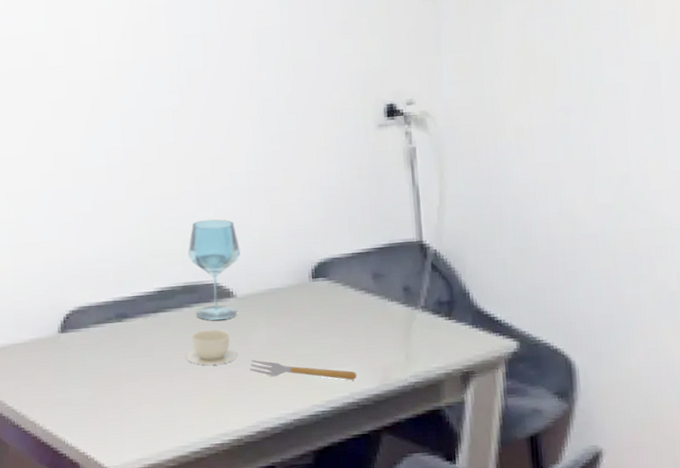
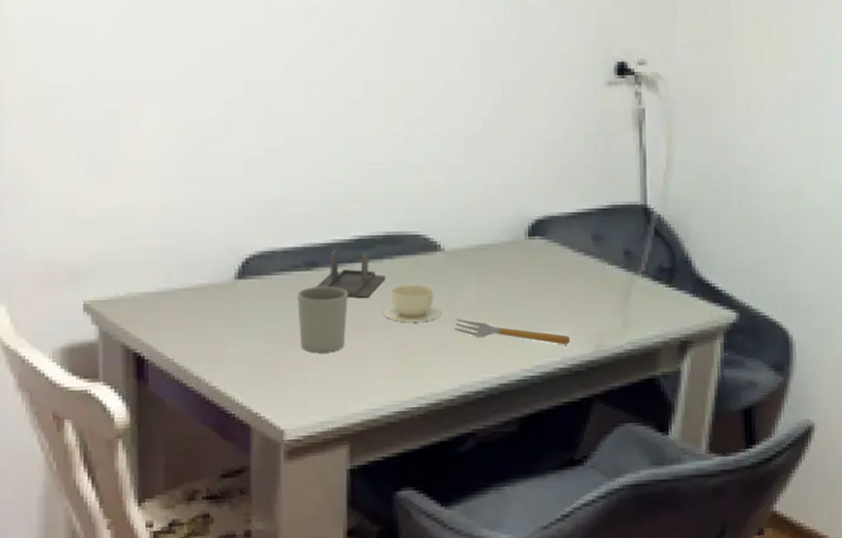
mug: none [110,335,155,396] -> present [296,286,348,352]
napkin holder: none [127,301,186,345] -> present [316,249,385,298]
wine glass: present [187,219,240,320] -> none [392,167,451,274]

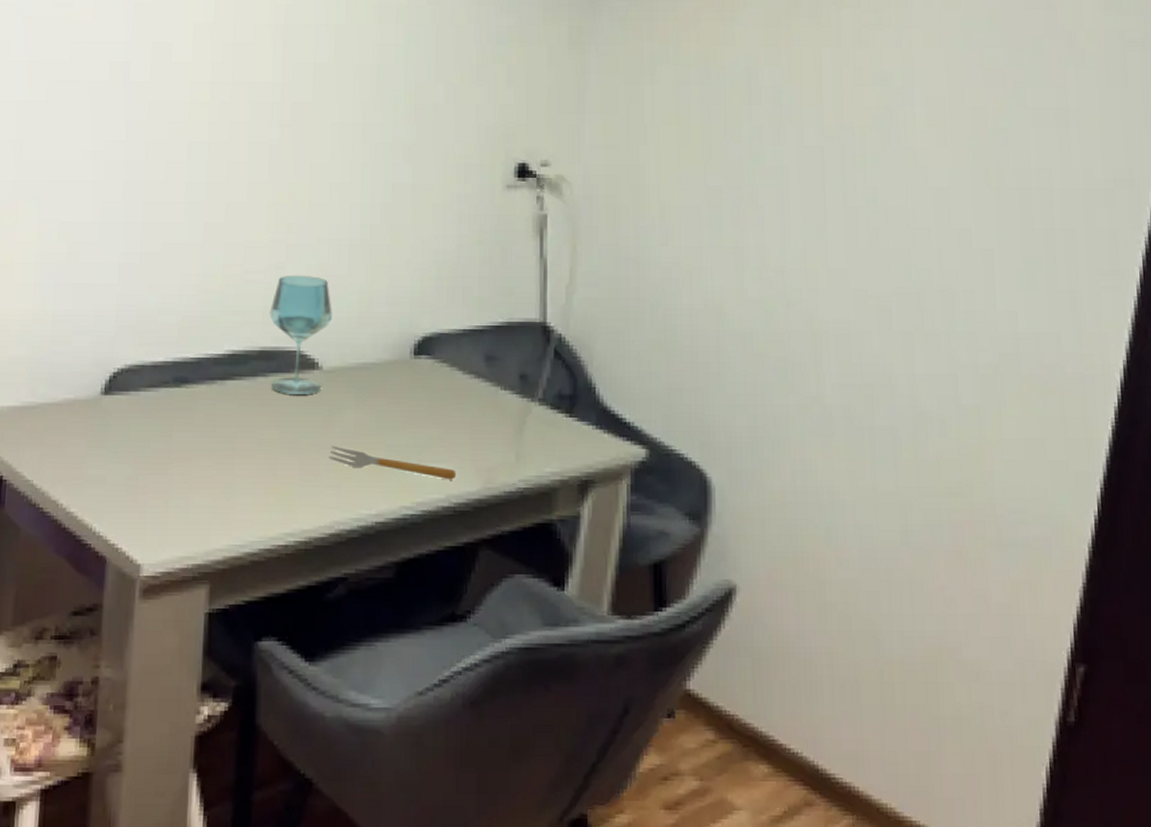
mug: present [296,286,348,352] -> none [163,405,217,478]
napkin holder: present [316,249,385,298] -> none [184,364,258,419]
teacup: present [382,283,442,322] -> none [252,405,316,448]
wine glass: none [392,167,451,274] -> present [269,276,332,394]

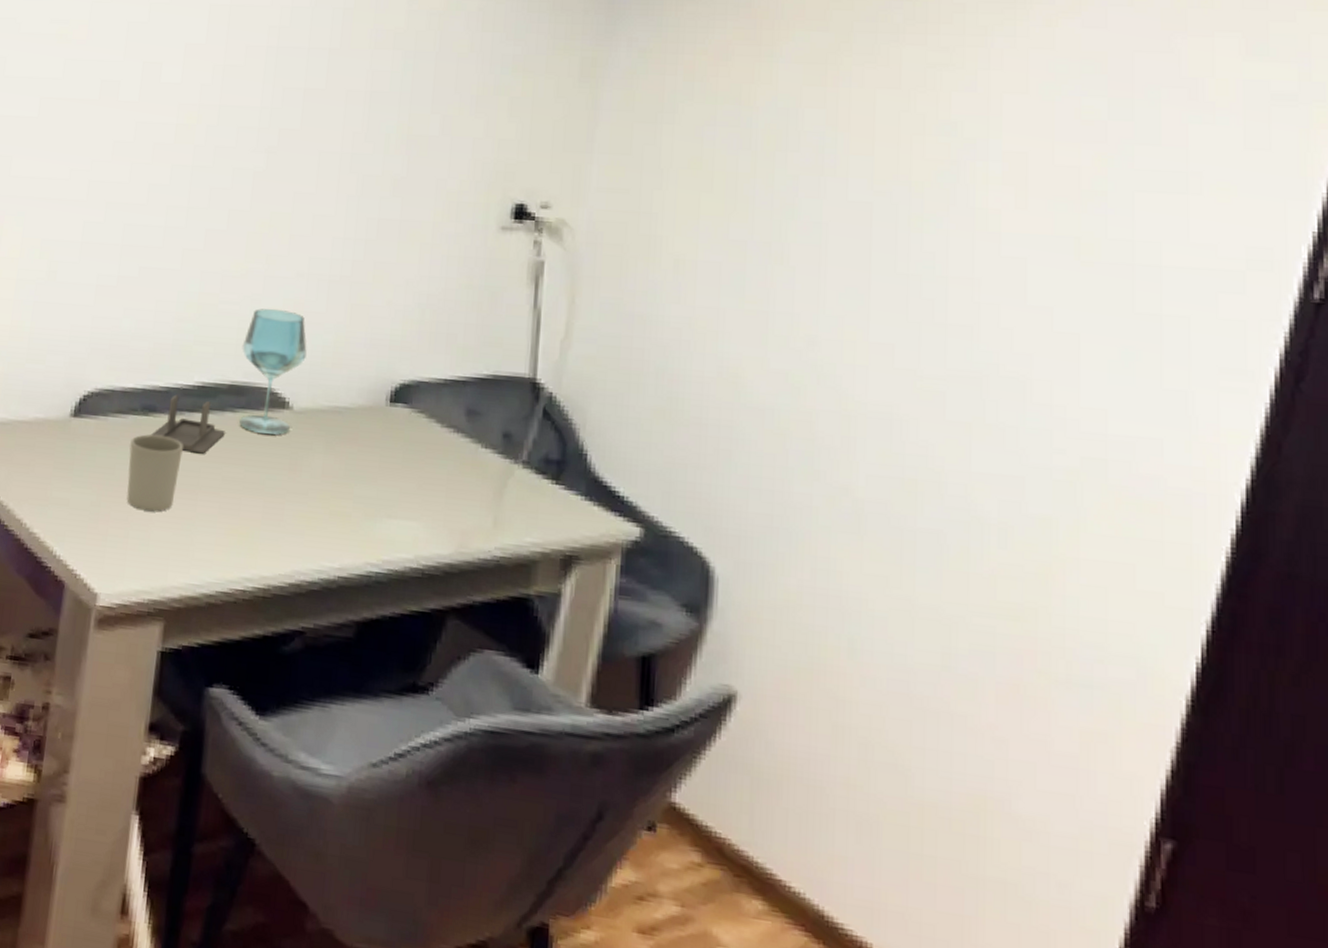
mug: none [163,405,217,478] -> present [126,434,183,511]
napkin holder: none [184,364,258,419] -> present [151,394,225,454]
fork: present [329,445,457,480] -> none [293,490,428,540]

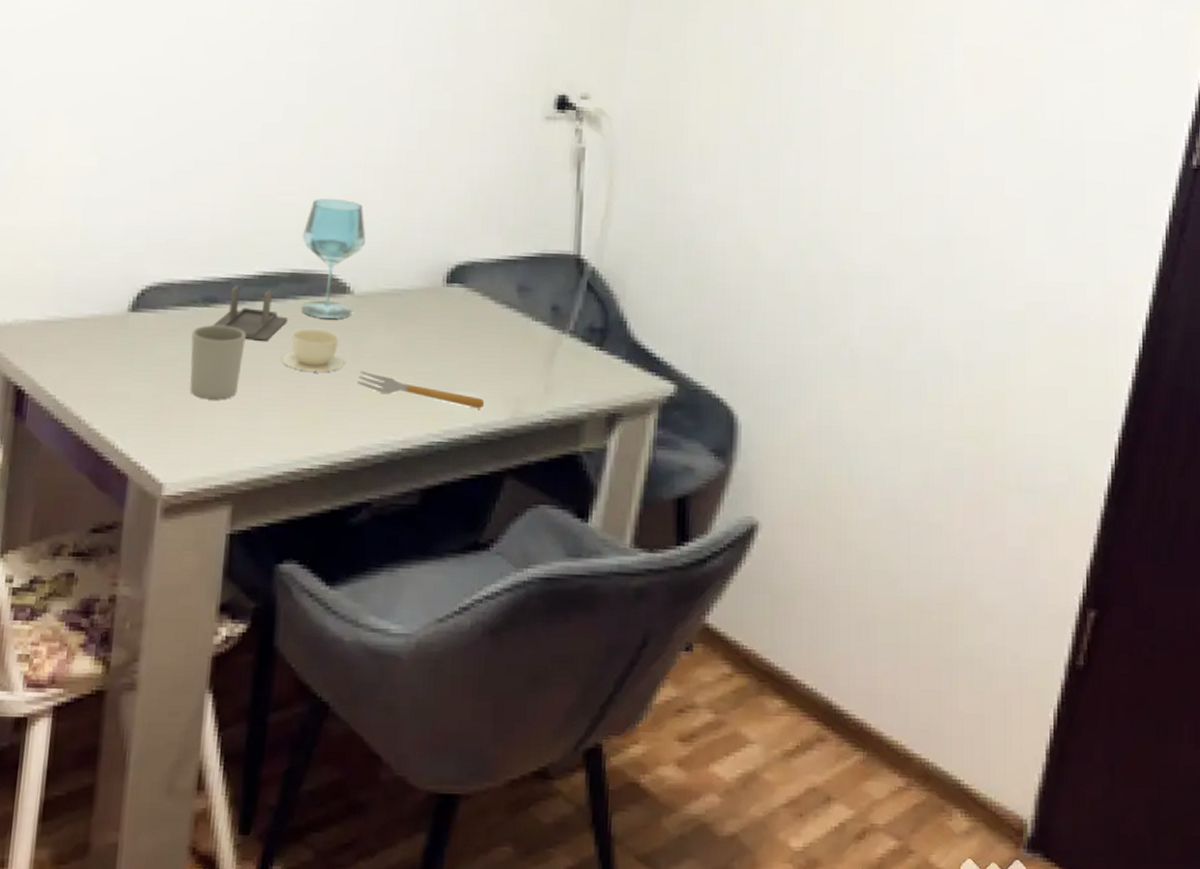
teacup: none [217,443,282,490] -> present [280,328,345,372]
fork: none [293,490,428,540] -> present [357,370,485,409]

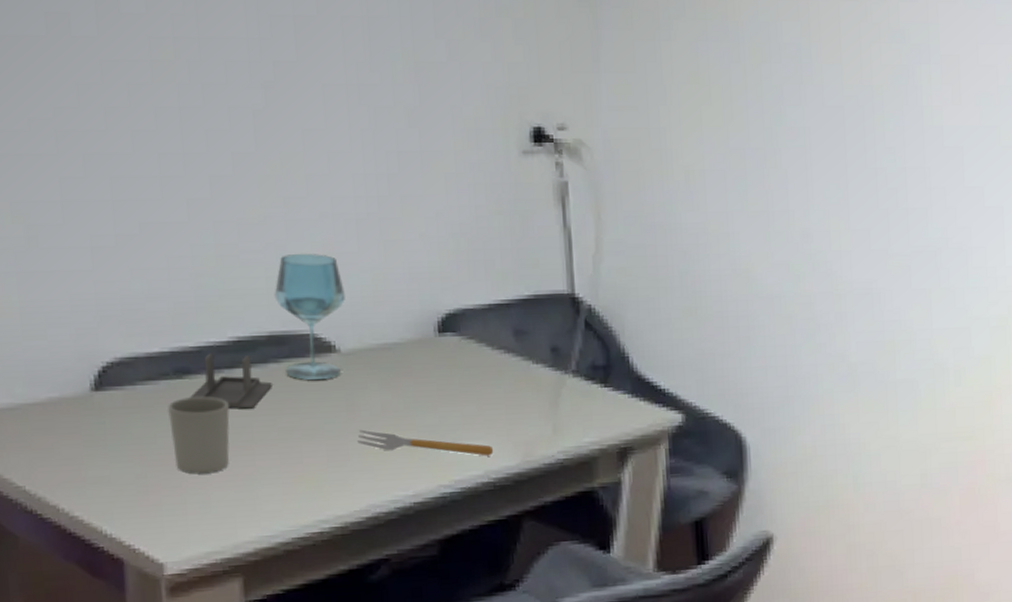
teacup: present [280,328,345,372] -> none [271,391,342,435]

